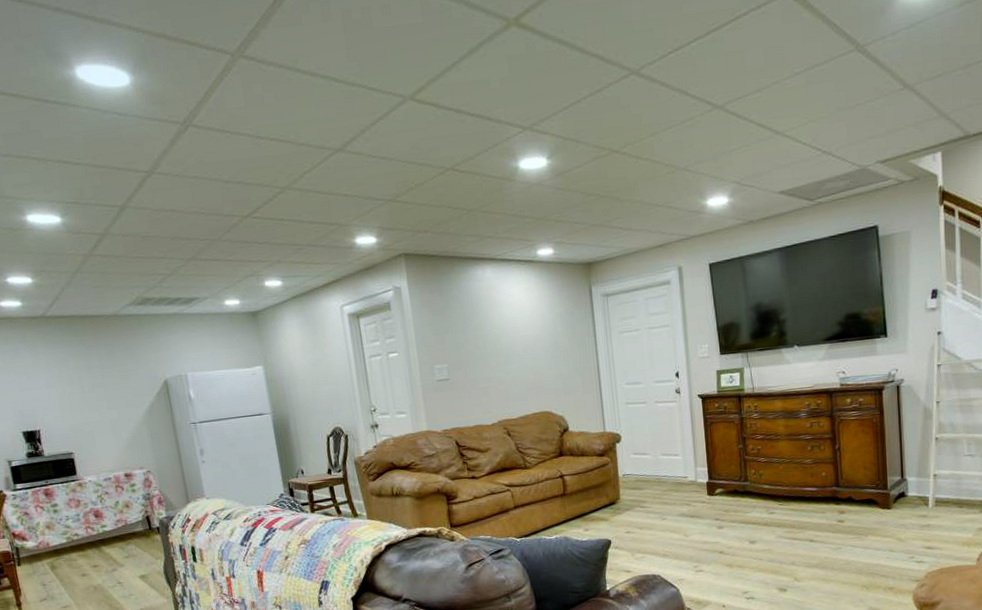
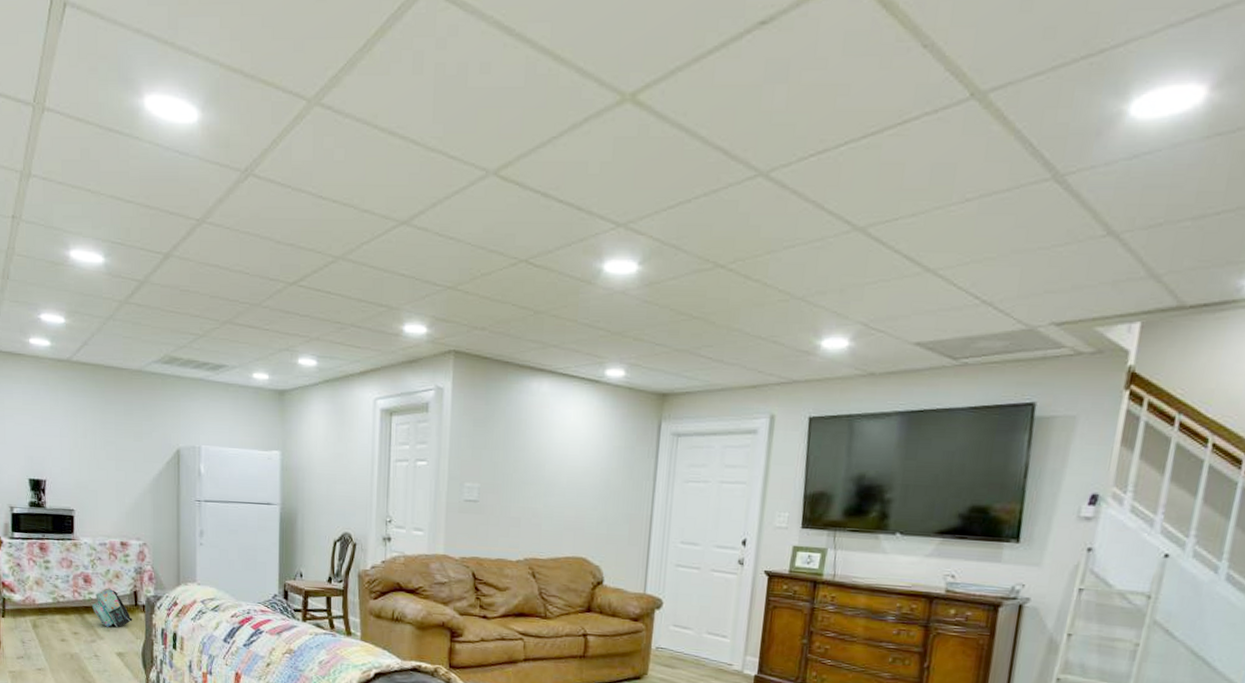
backpack: none [106,518,150,555] -> present [91,588,133,628]

